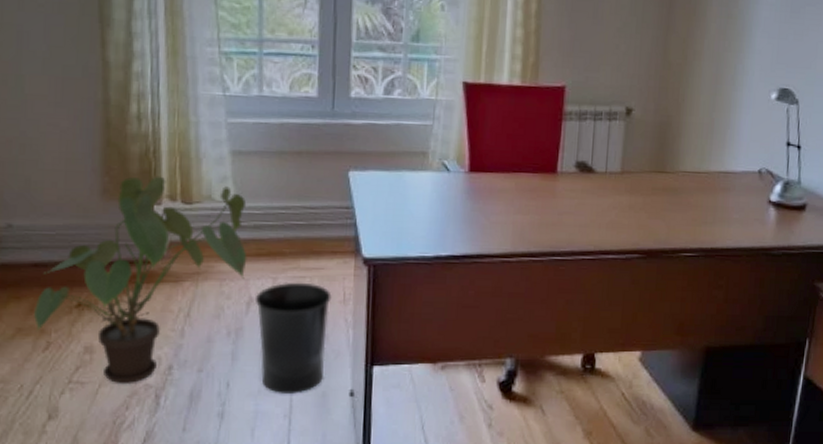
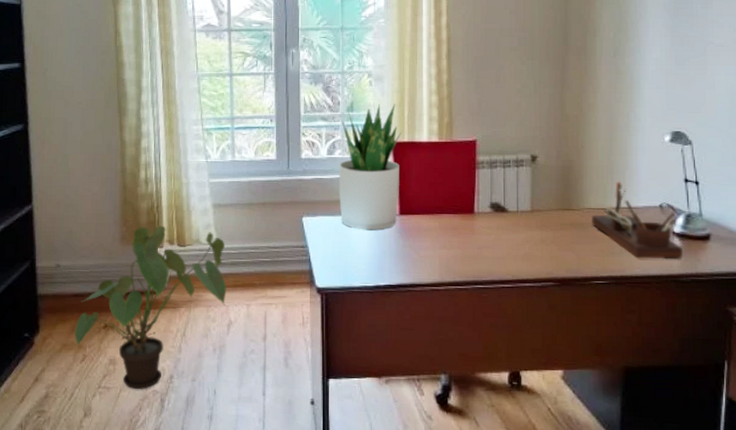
waste bin: present [254,282,332,393] -> none [233,308,293,401]
planter: none [396,34,478,190] -> present [339,104,402,231]
desk organizer: none [686,141,778,231] -> present [592,181,684,260]

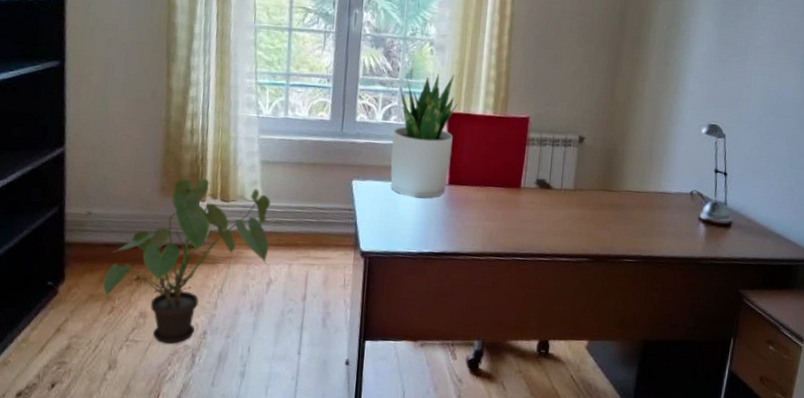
desk organizer: present [592,181,684,260] -> none [628,167,707,244]

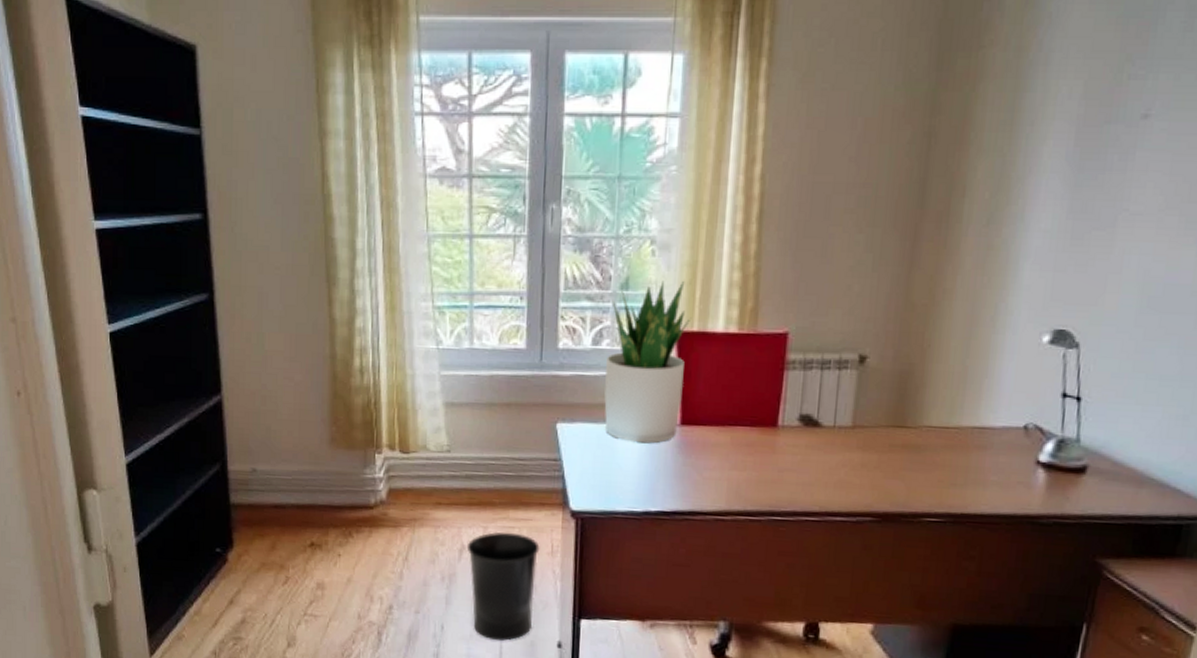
house plant: present [103,178,271,344] -> none [275,426,460,619]
waste bin: none [273,267,335,360] -> present [466,531,540,641]

